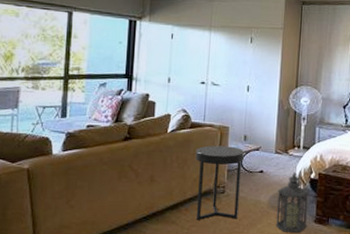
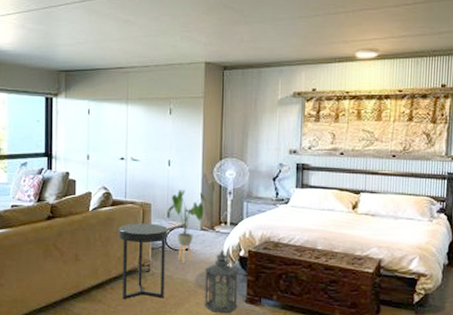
house plant: none [244,114,287,186] -> present [167,190,212,264]

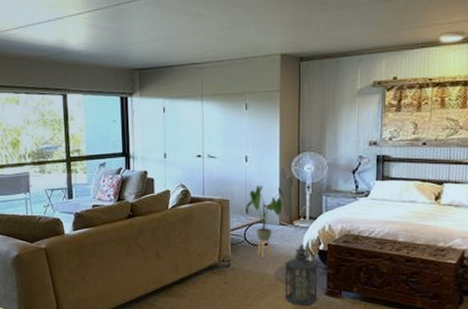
side table: present [118,223,168,299] -> none [197,220,247,293]

